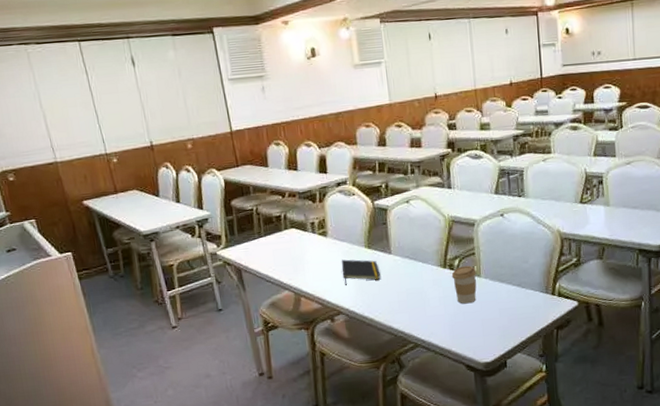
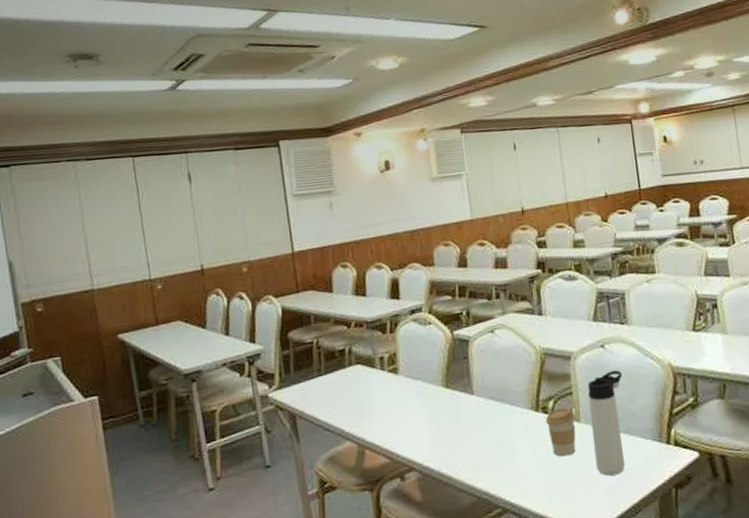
notepad: present [341,259,381,286] -> none [414,401,461,434]
thermos bottle: none [488,235,518,319] -> present [587,370,626,476]

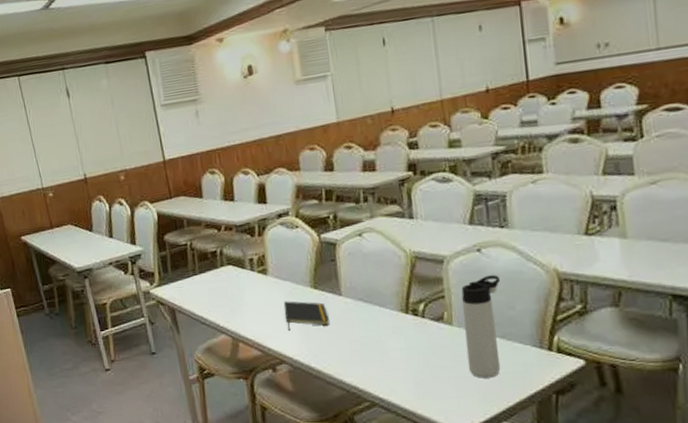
notepad: none [414,401,461,434] -> present [283,301,329,331]
coffee cup: present [545,408,576,457] -> none [415,311,448,358]

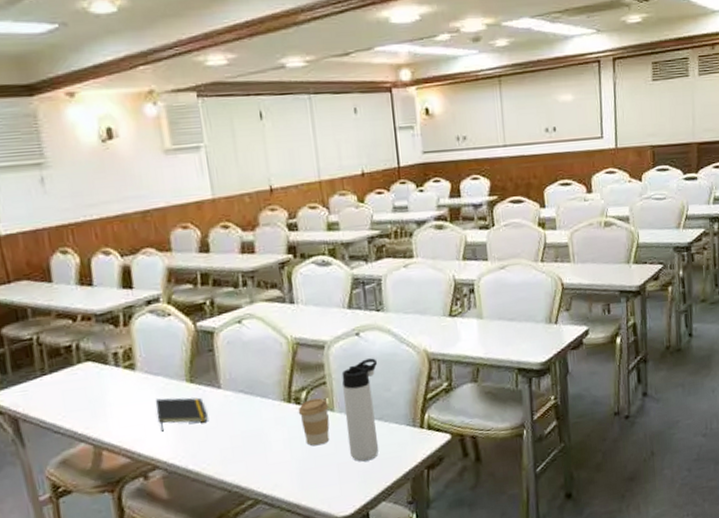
coffee cup: none [415,311,448,358] -> present [298,398,330,446]

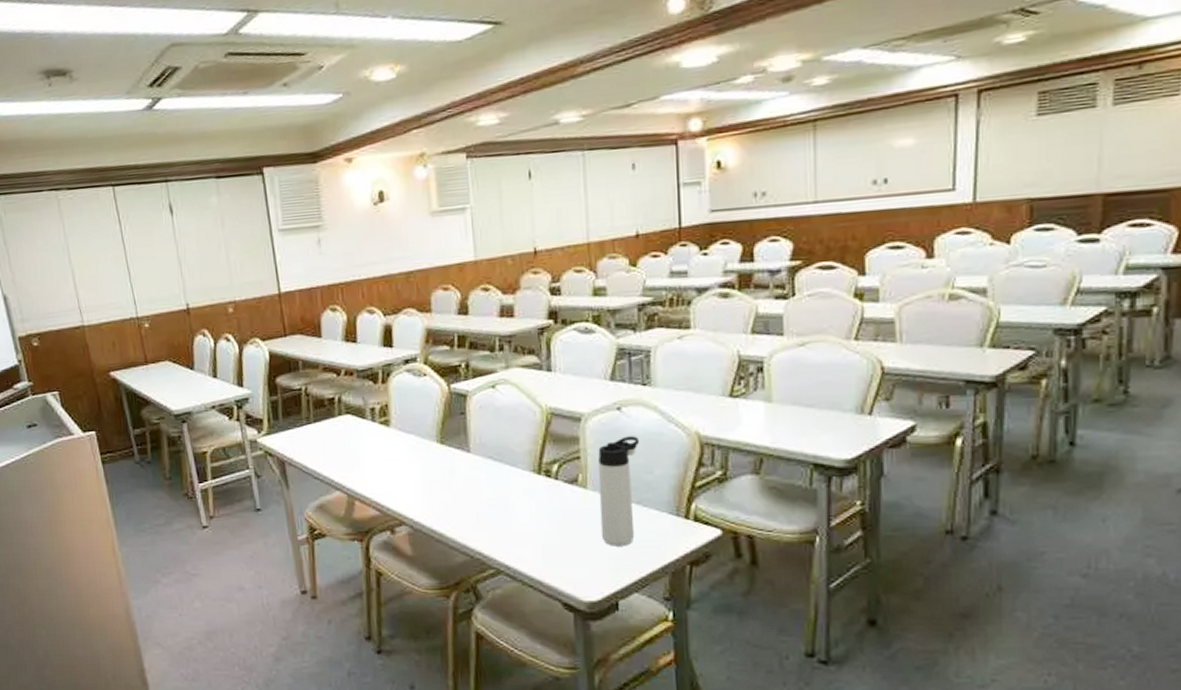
notepad: present [155,397,208,432] -> none [406,456,455,489]
coffee cup: present [298,398,330,446] -> none [548,473,581,523]

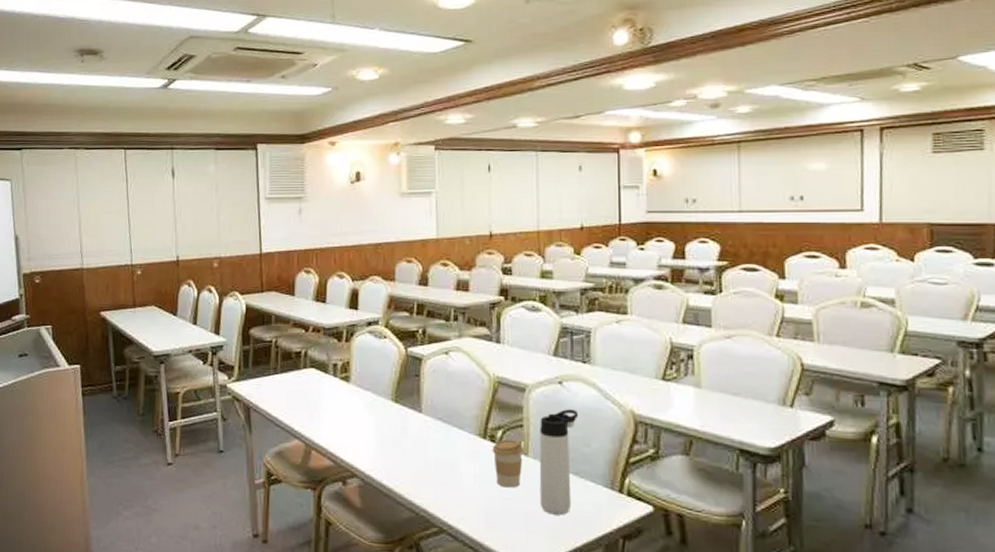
coffee cup: none [548,473,581,523] -> present [492,439,523,488]

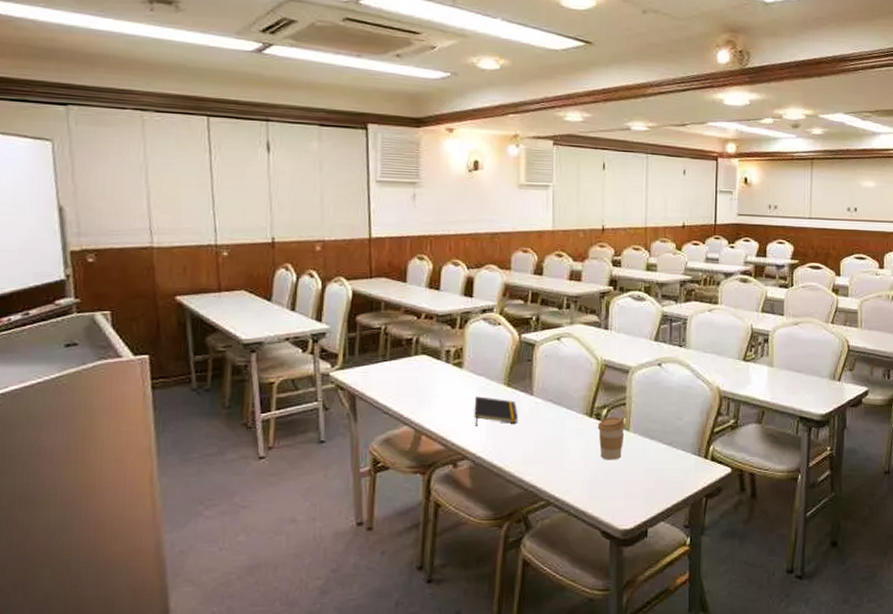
notepad: none [362,412,406,443] -> present [474,396,518,426]
thermos bottle: present [539,409,579,515] -> none [637,388,674,481]

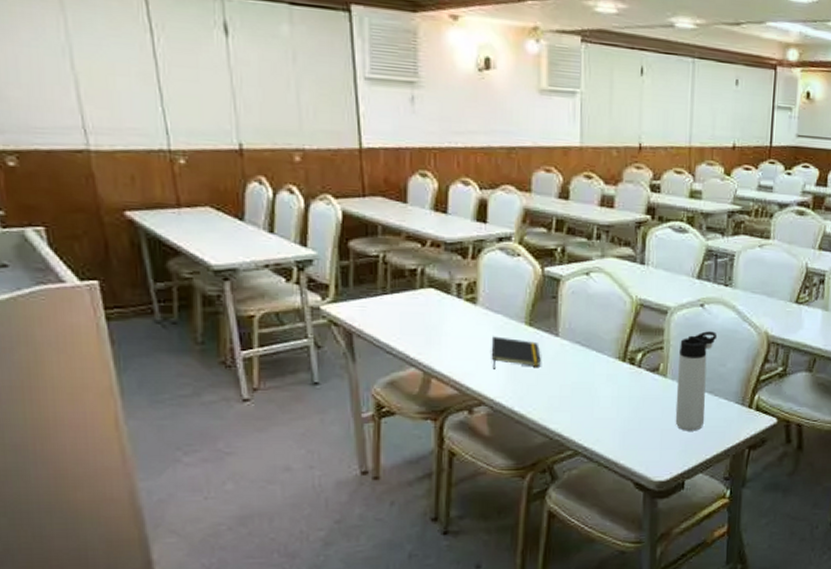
coffee cup: present [597,417,625,460] -> none [631,362,662,408]
thermos bottle: none [637,388,674,481] -> present [675,331,718,431]

